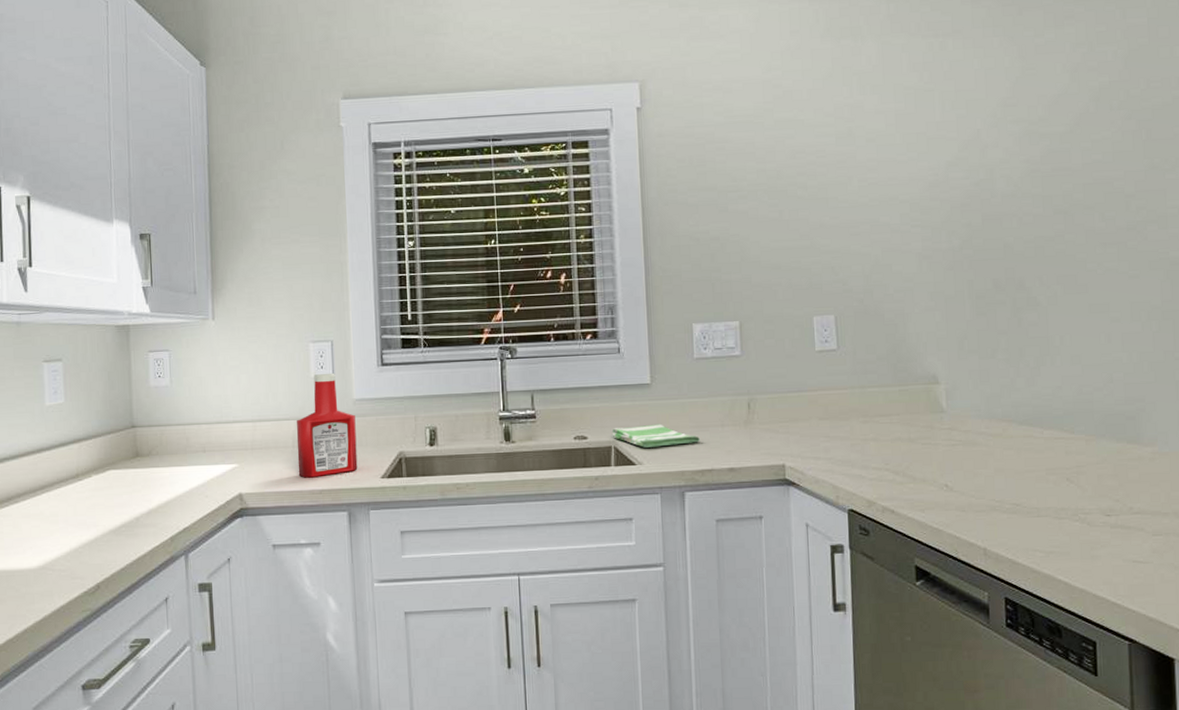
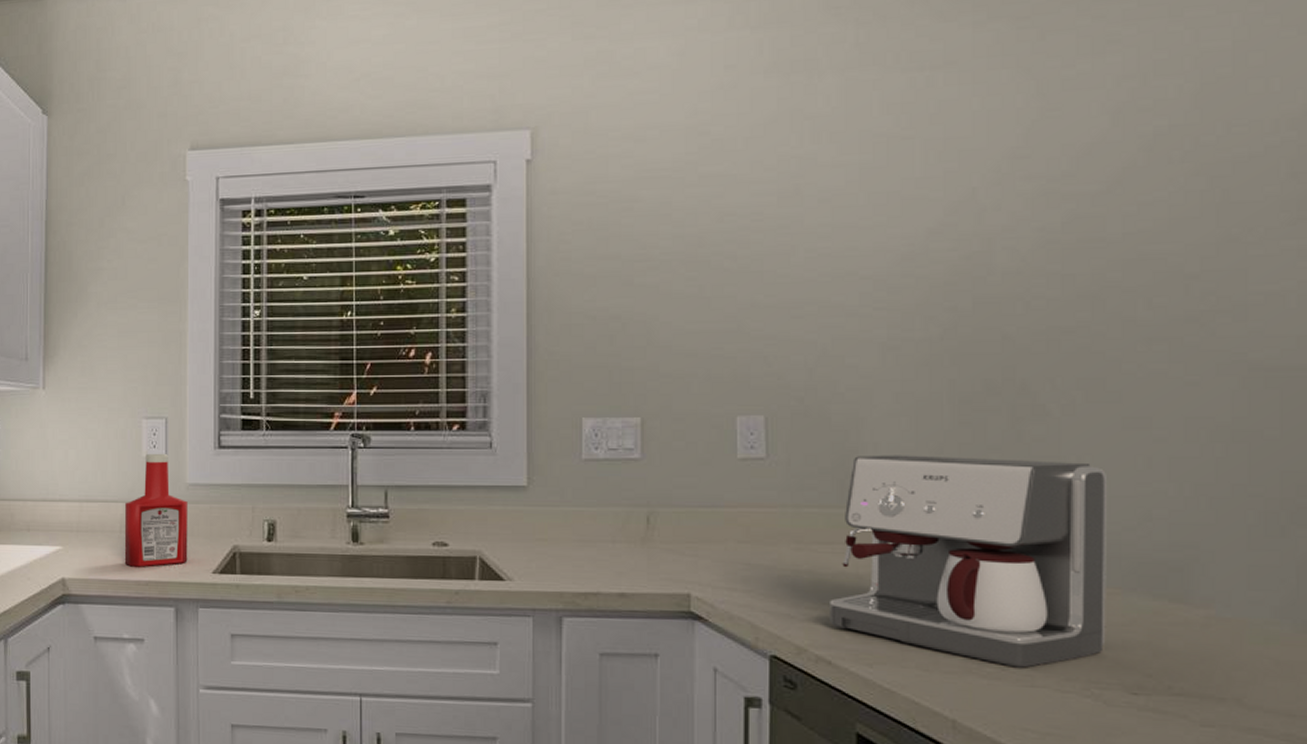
dish towel: present [611,423,700,448] -> none [477,534,584,562]
coffee maker: none [890,340,1087,503] -> present [830,455,1108,668]

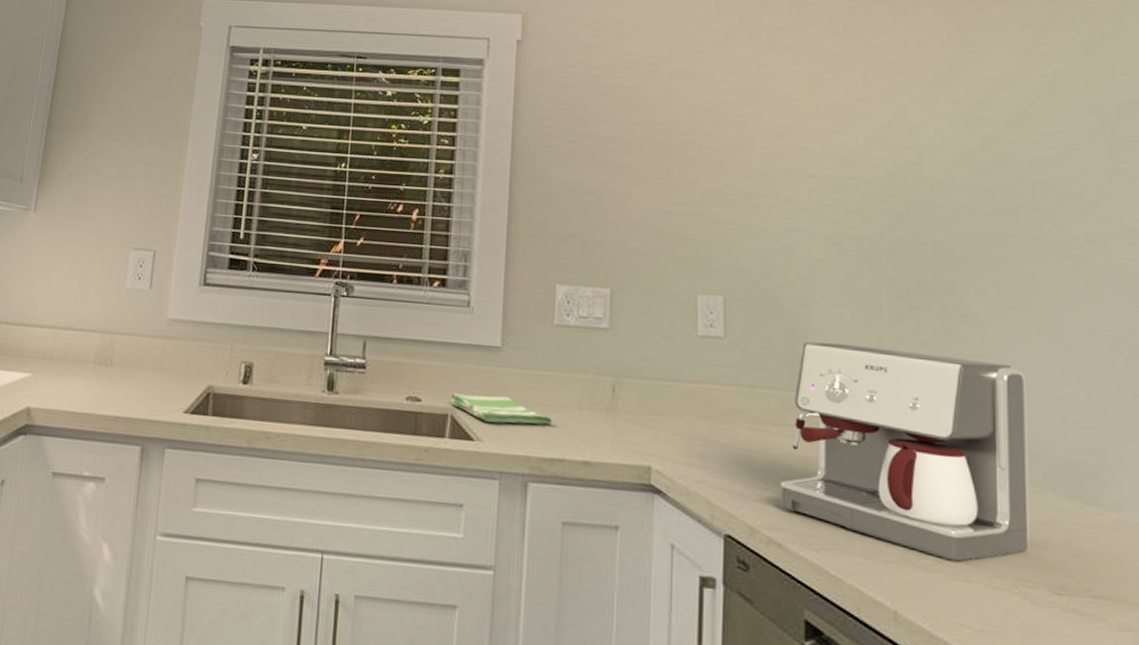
ketchup bottle: present [124,453,188,567] -> none [94,285,167,402]
dish towel: none [477,534,584,562] -> present [450,393,552,425]

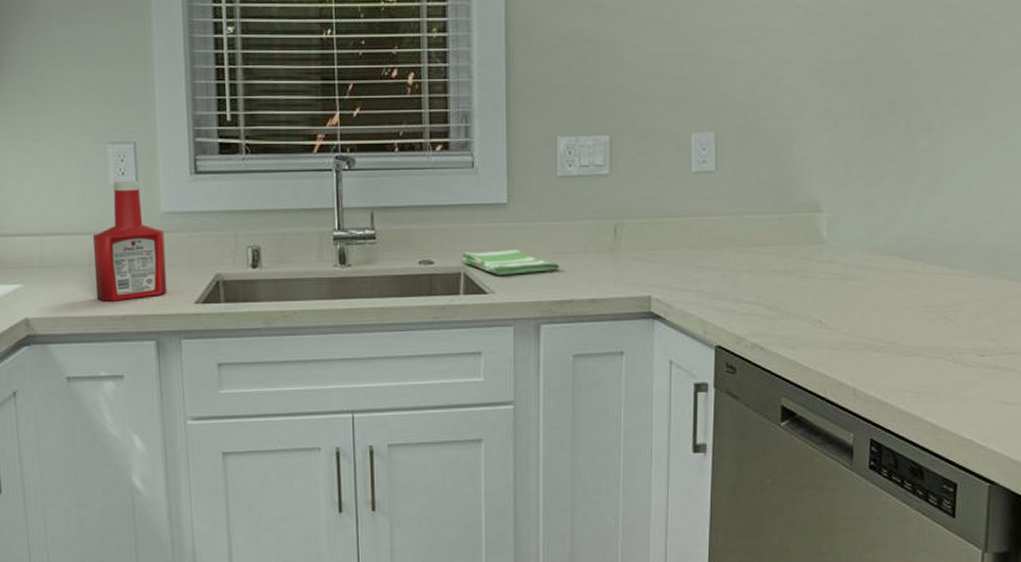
ketchup bottle: none [94,285,167,402] -> present [93,180,167,302]
coffee maker: present [780,342,1031,562] -> none [763,165,973,341]

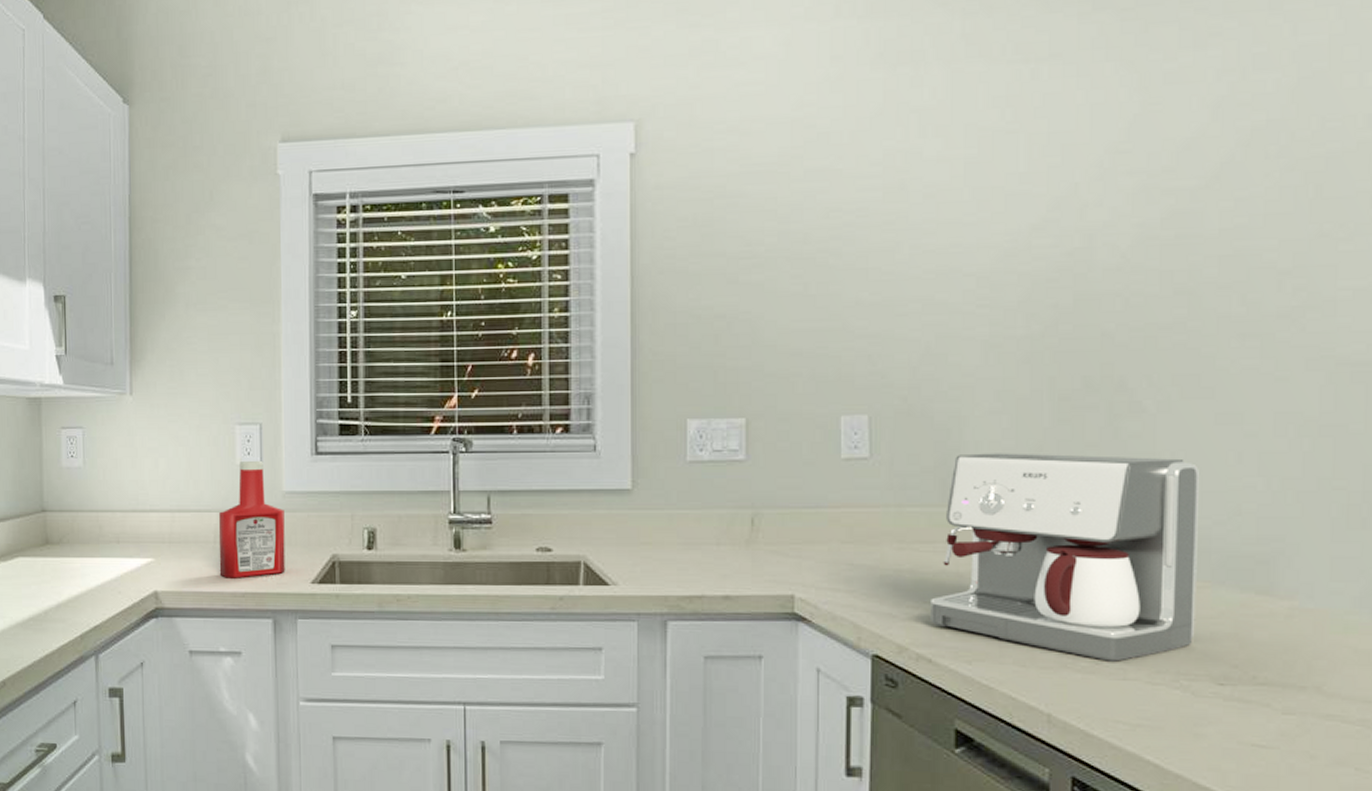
dish towel: present [461,248,559,275] -> none [582,538,689,566]
coffee maker: none [763,165,973,341] -> present [930,453,1200,662]

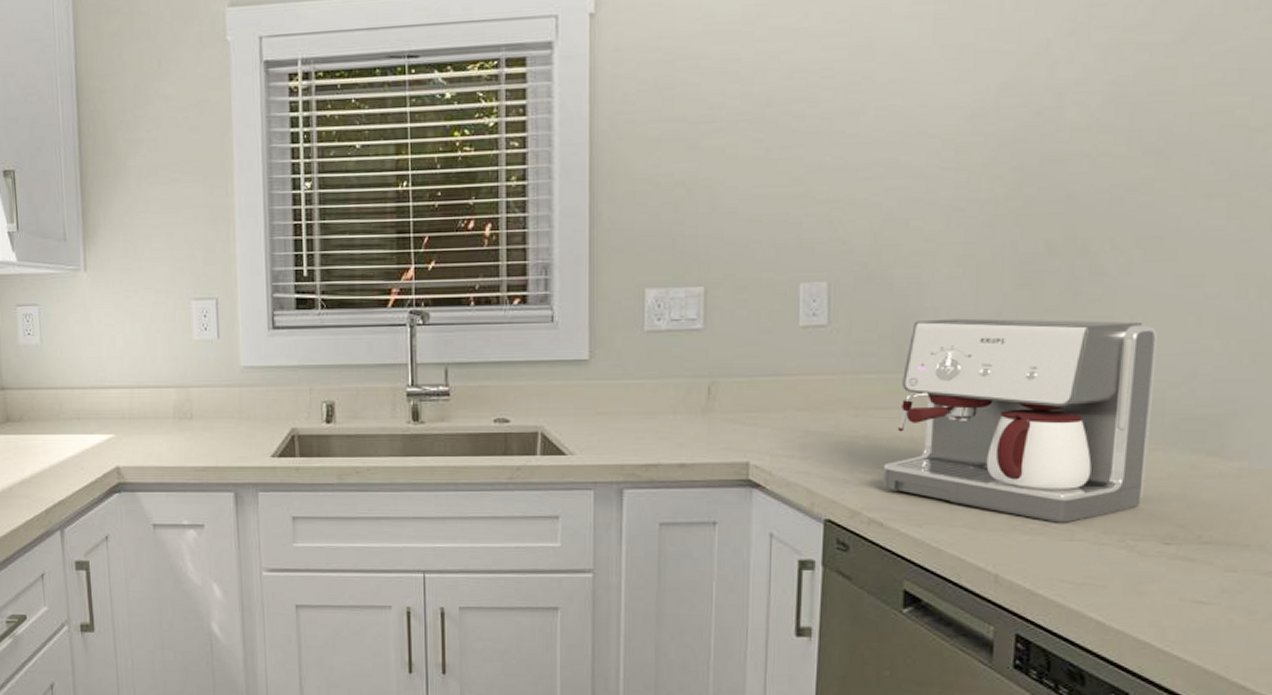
ketchup bottle: present [218,460,285,578] -> none [178,335,245,453]

